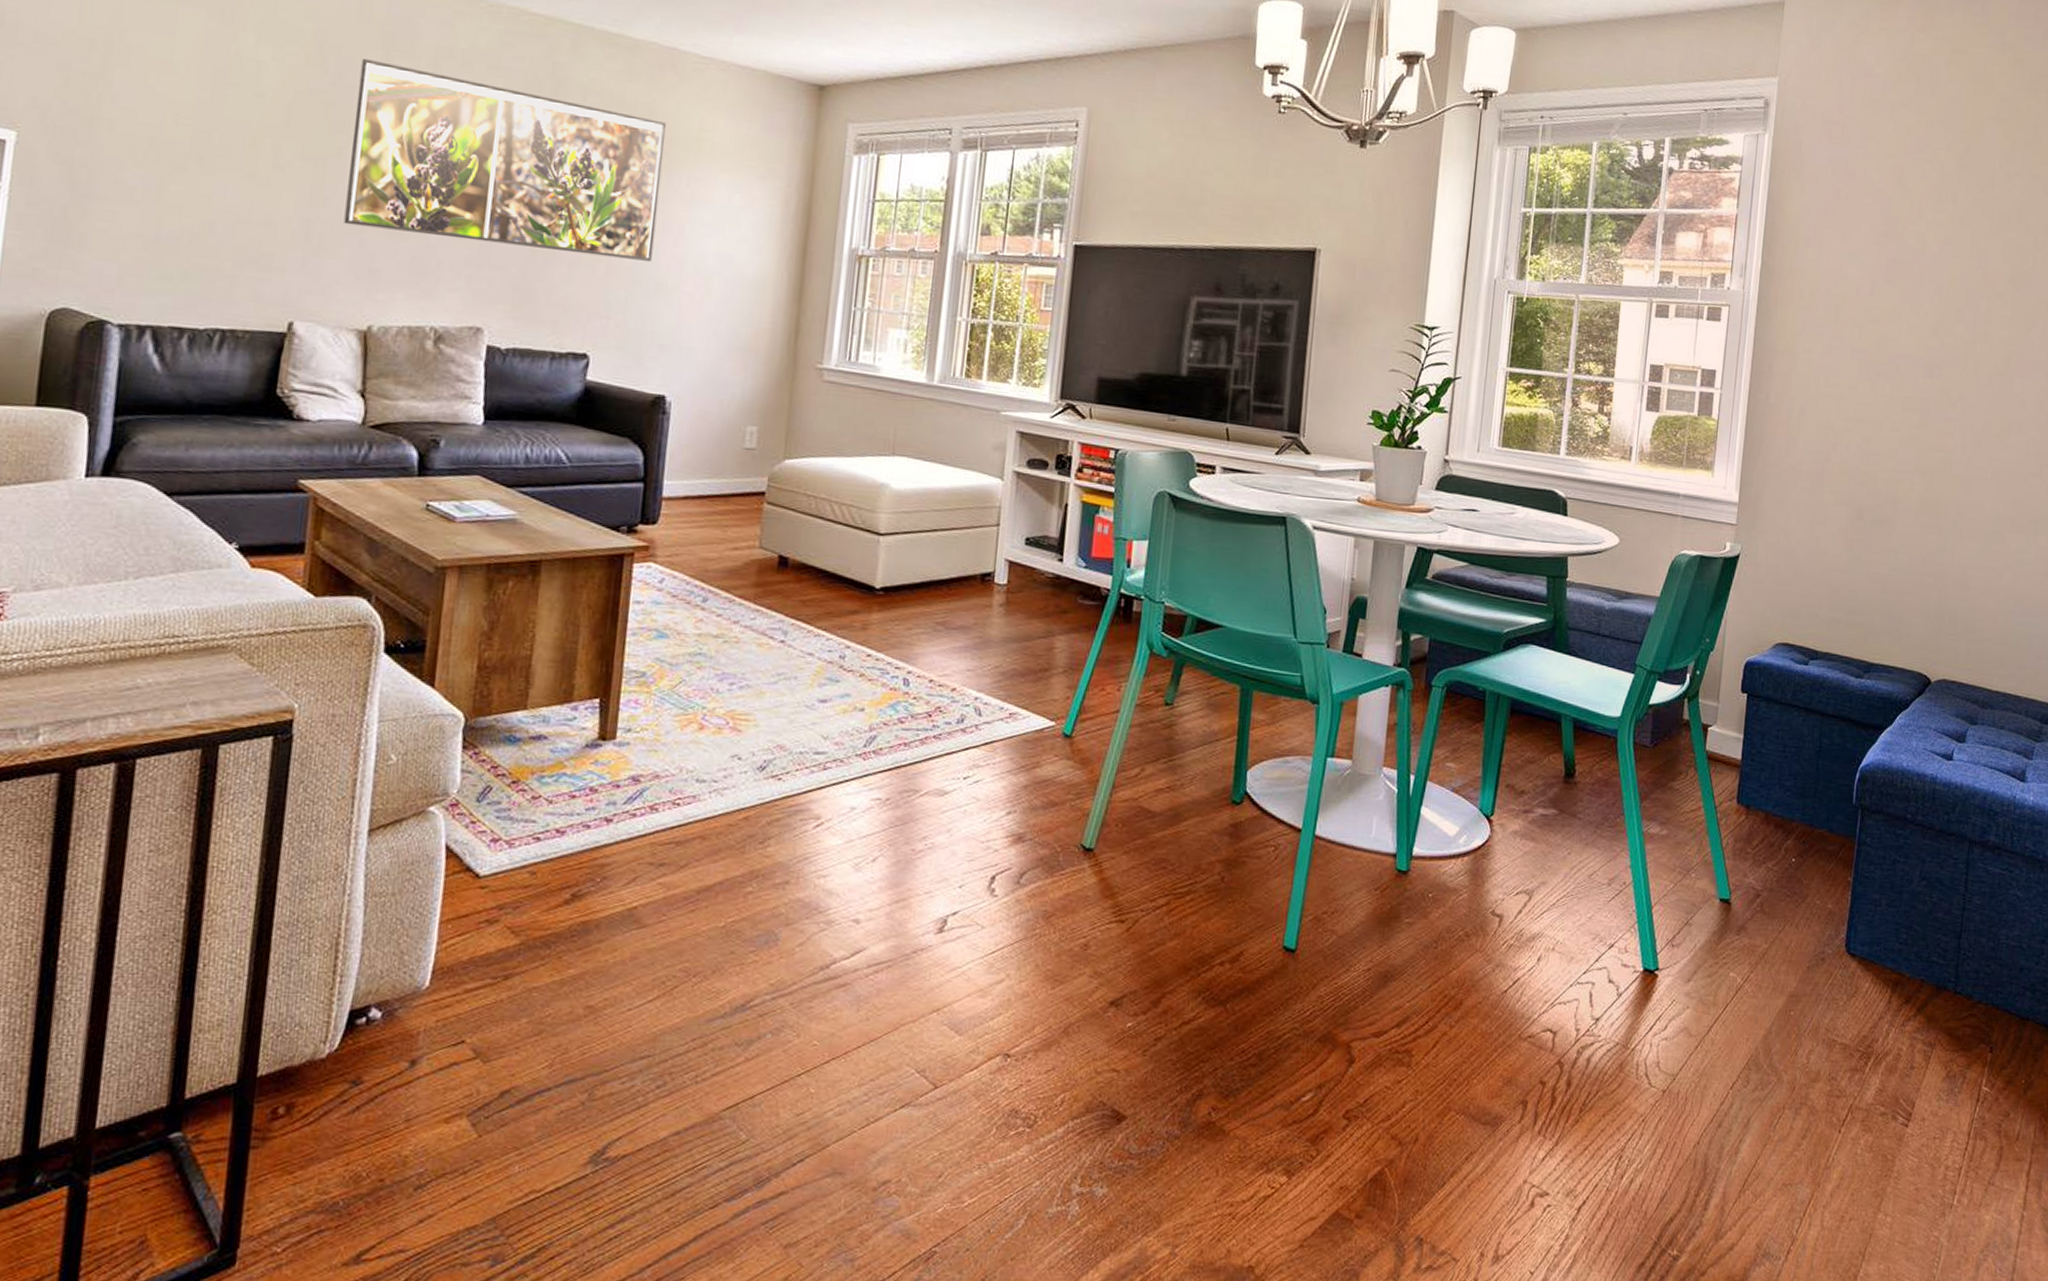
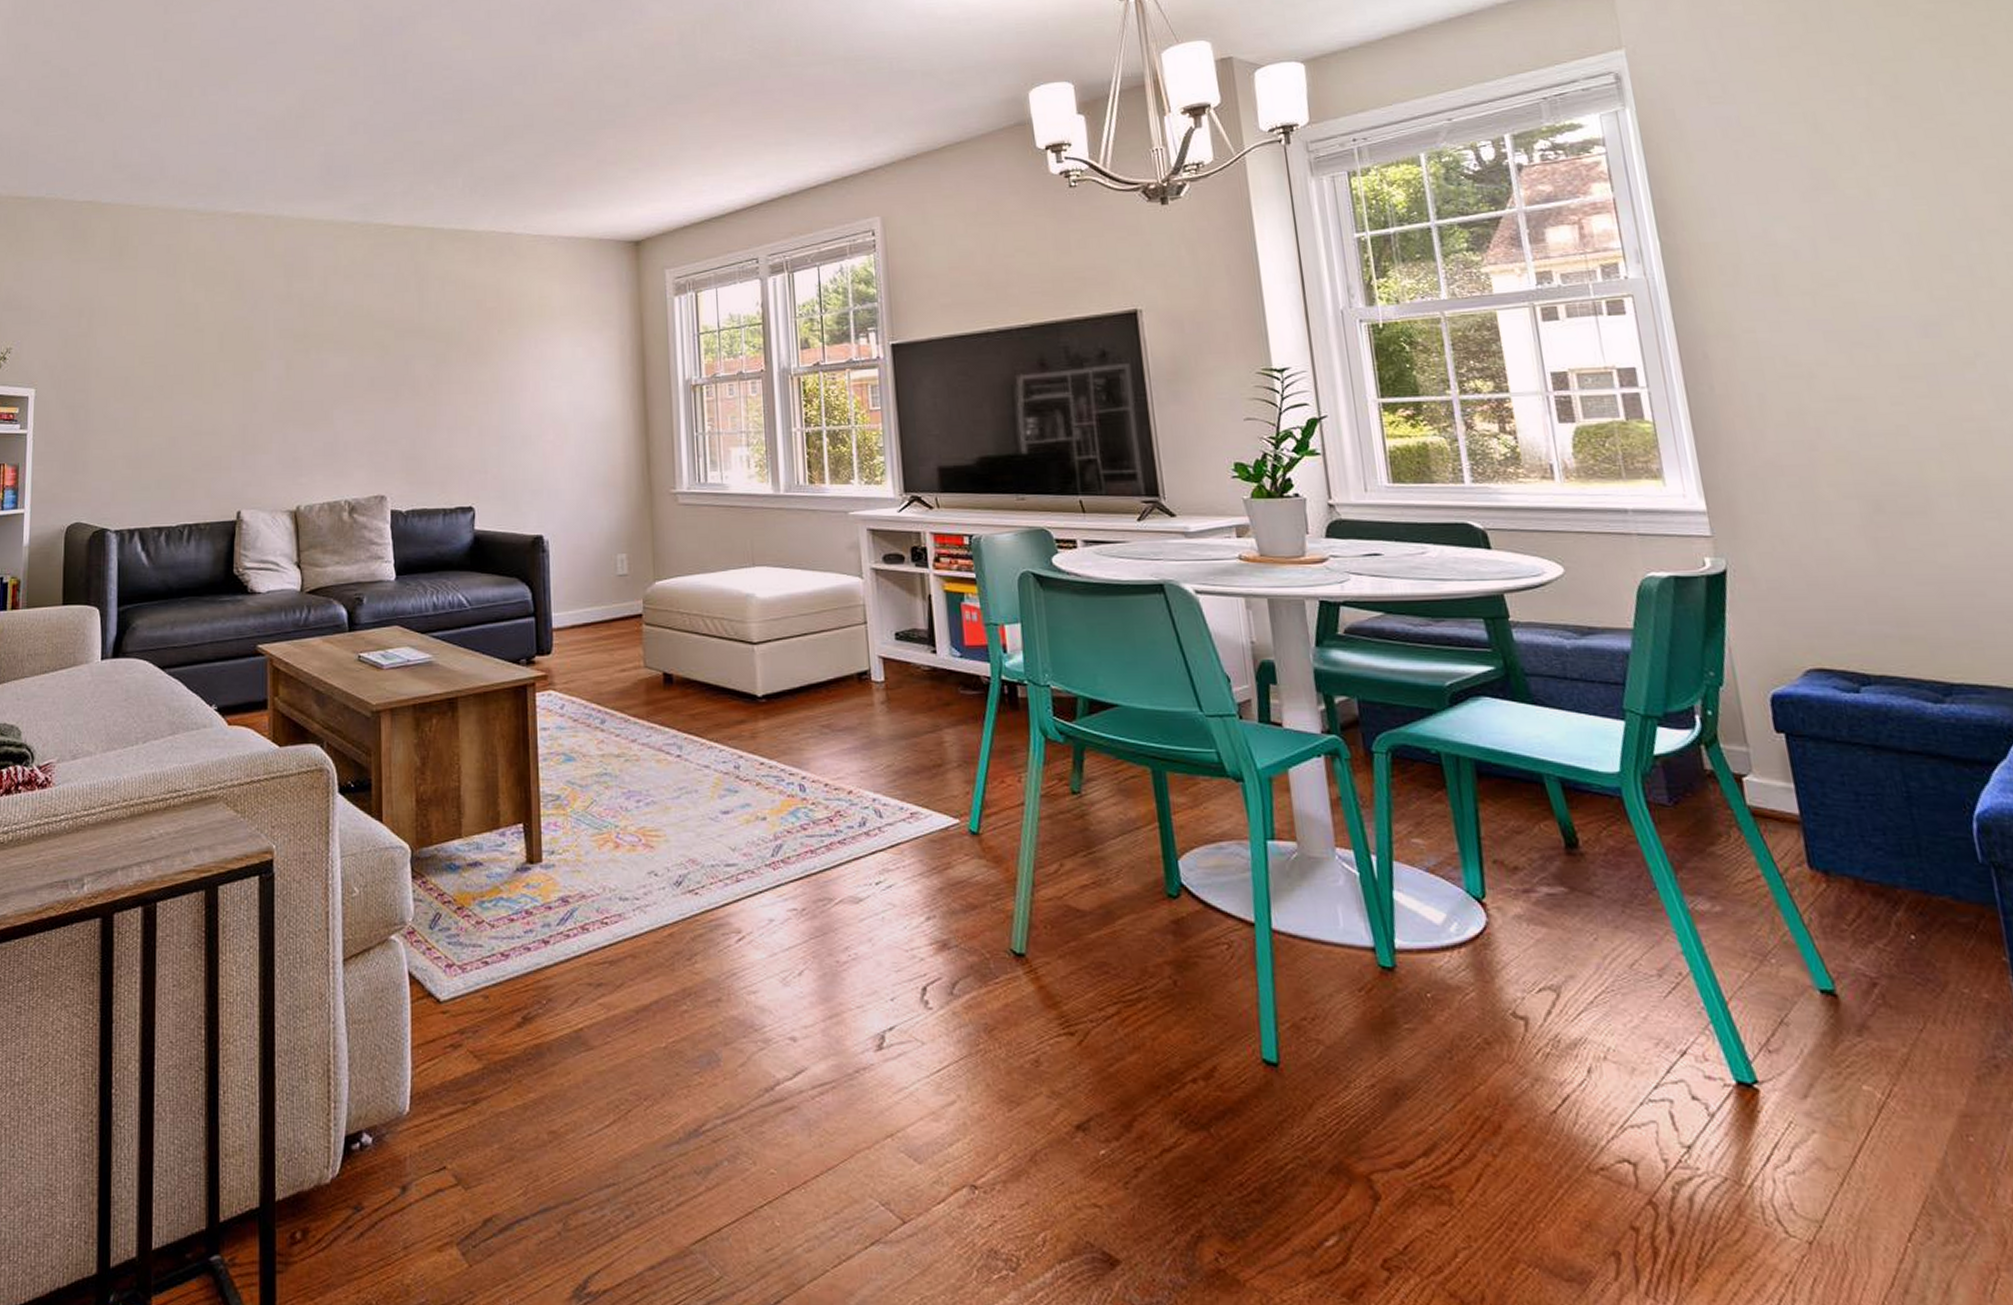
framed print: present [344,59,667,262] -> none [269,287,515,424]

